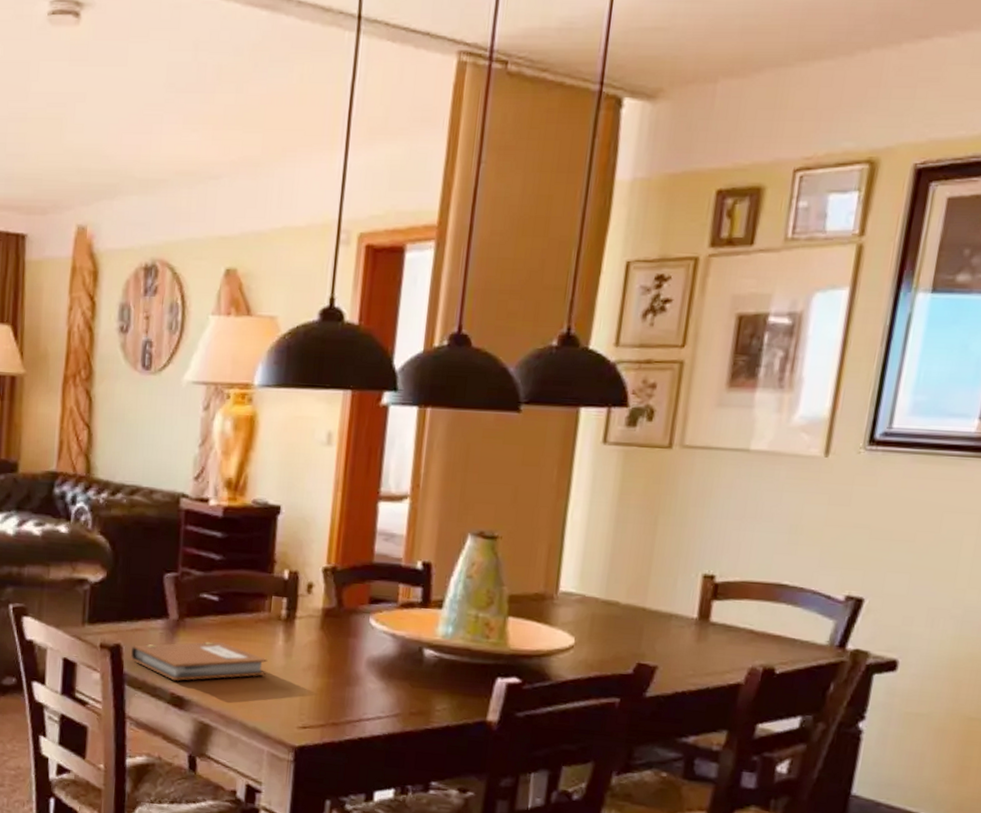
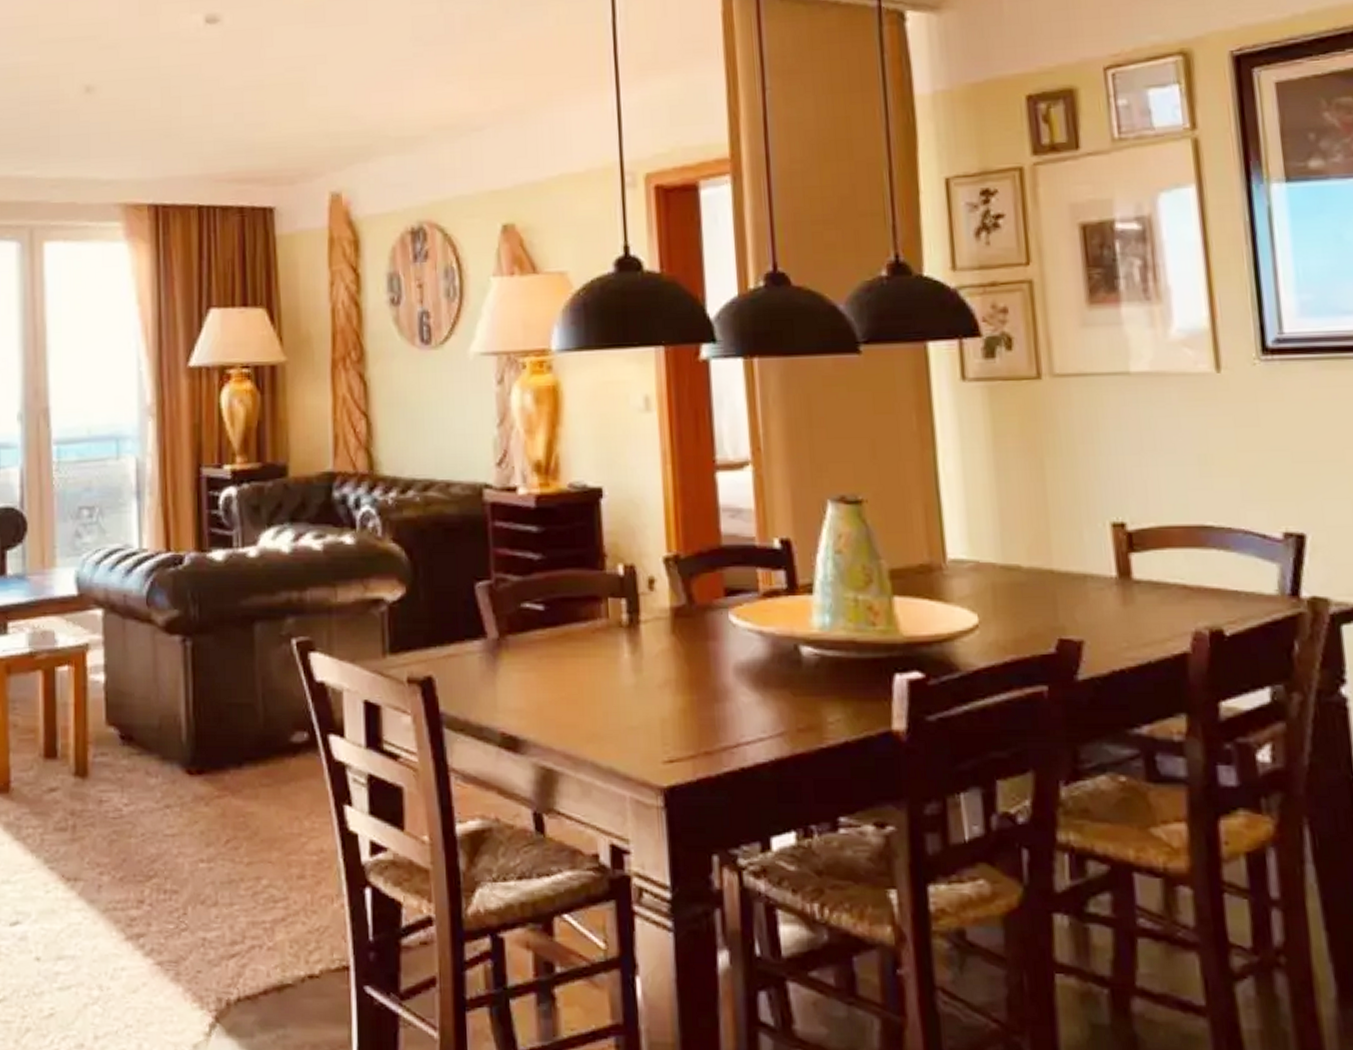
notebook: present [131,641,268,682] -> none [446,661,615,717]

